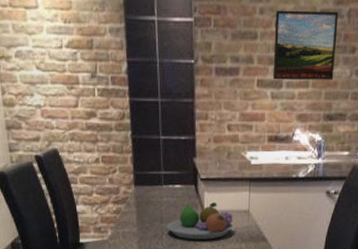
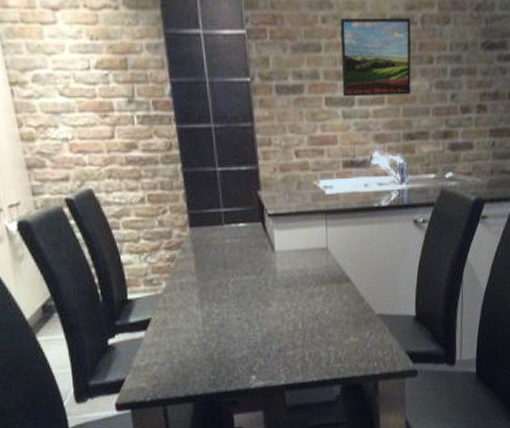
fruit bowl: present [166,202,233,240] -> none [231,241,310,287]

